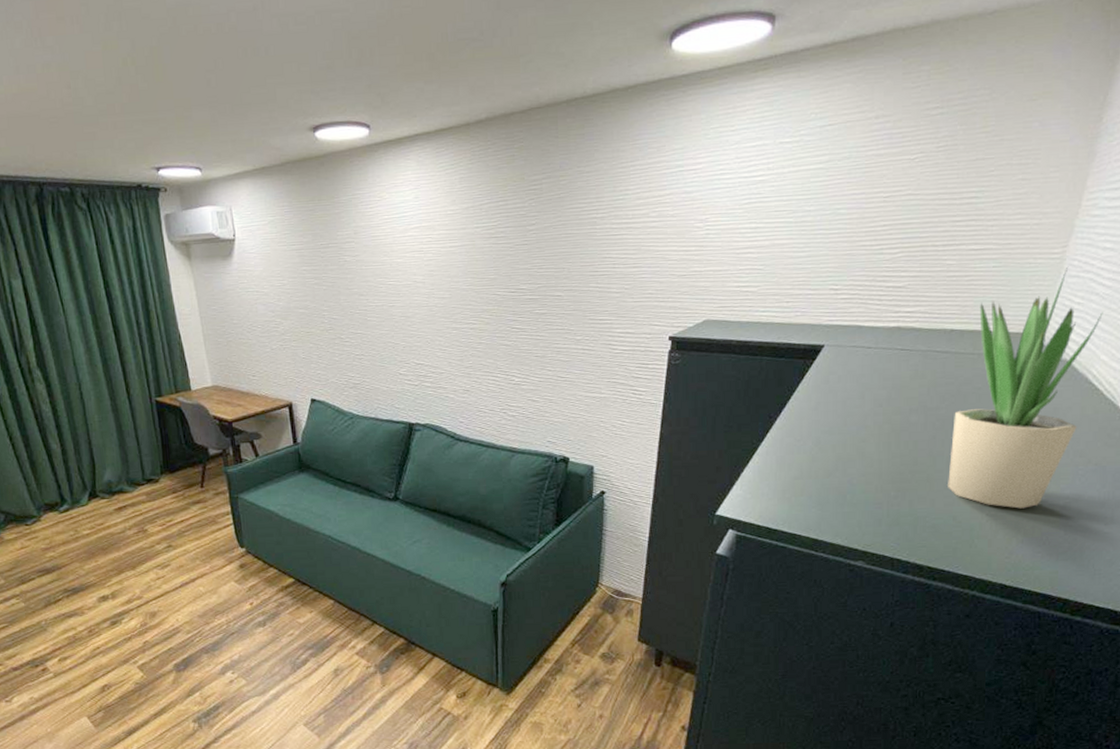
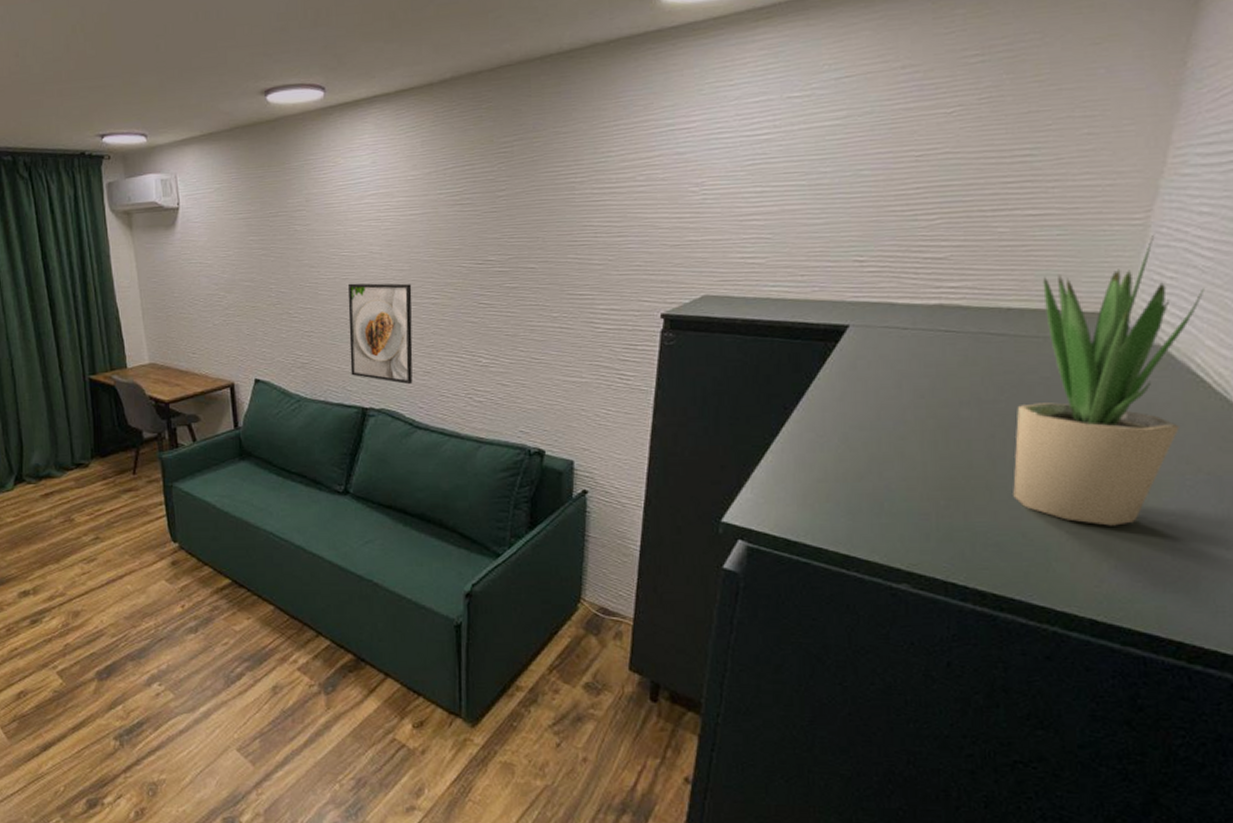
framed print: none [394,310,454,402] -> present [347,283,413,385]

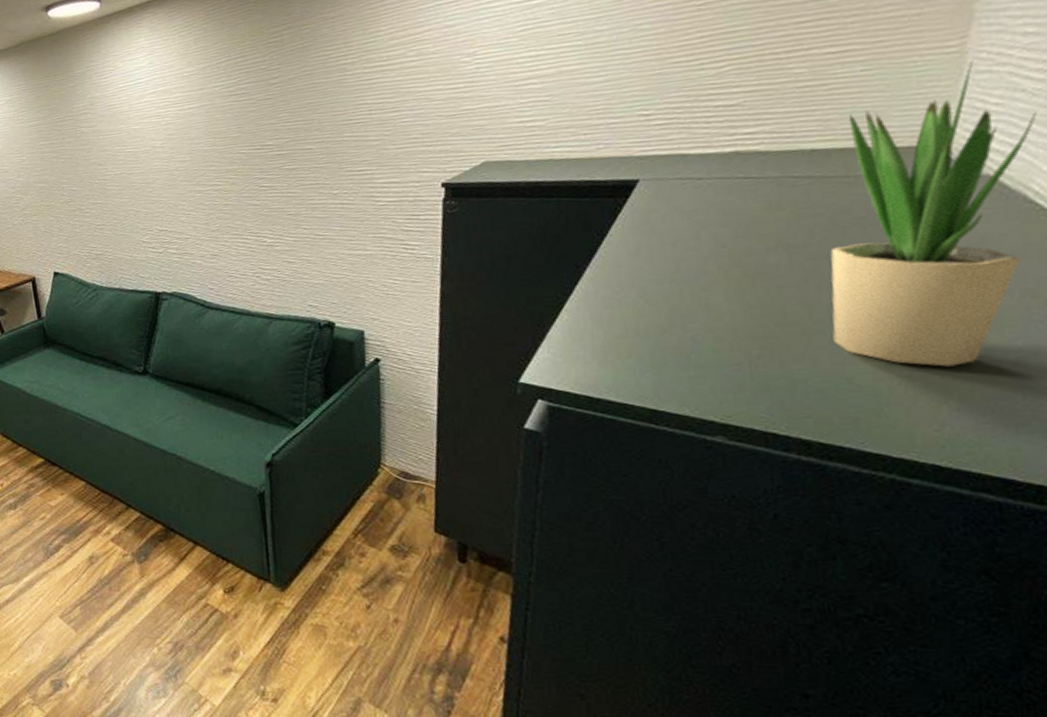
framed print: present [347,283,413,385] -> none [133,173,202,268]

